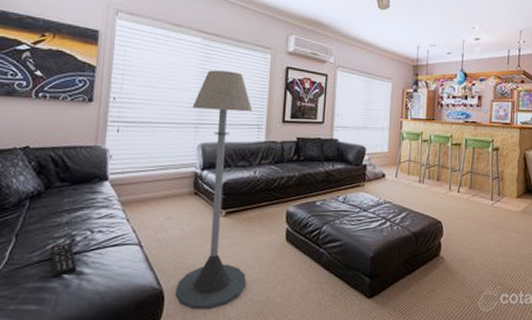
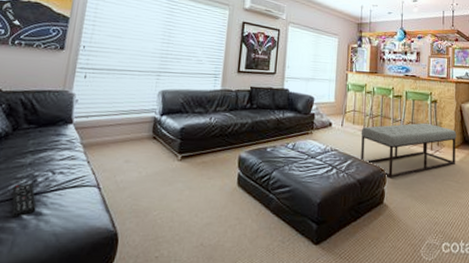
floor lamp: present [175,70,252,310] -> none [128,23,210,253]
bench: none [416,172,519,231] -> present [361,122,457,179]

